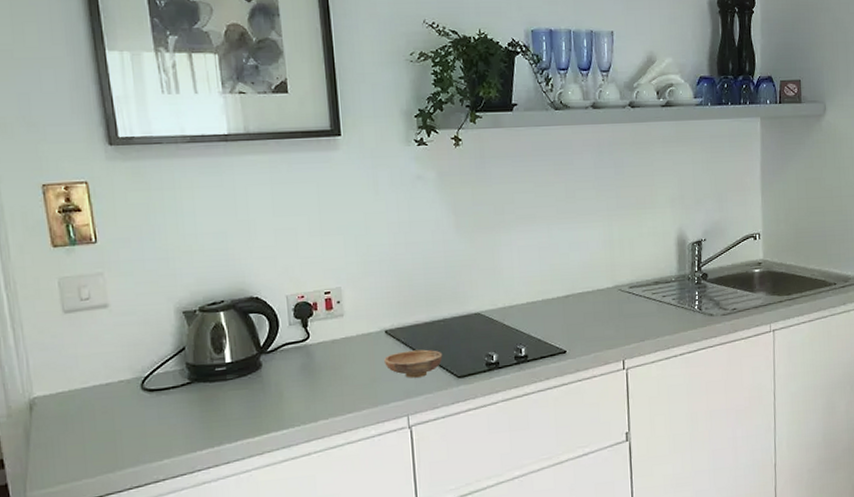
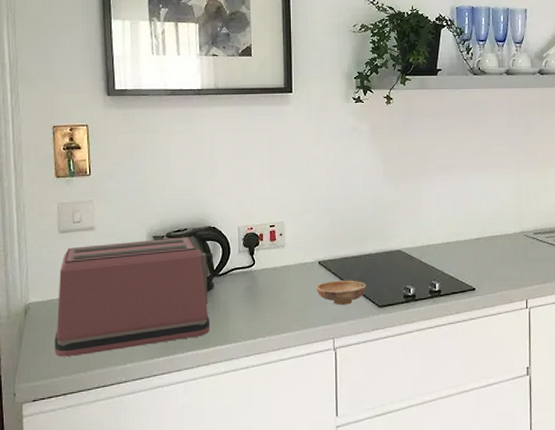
toaster: none [68,310,261,457] -> present [54,237,213,357]

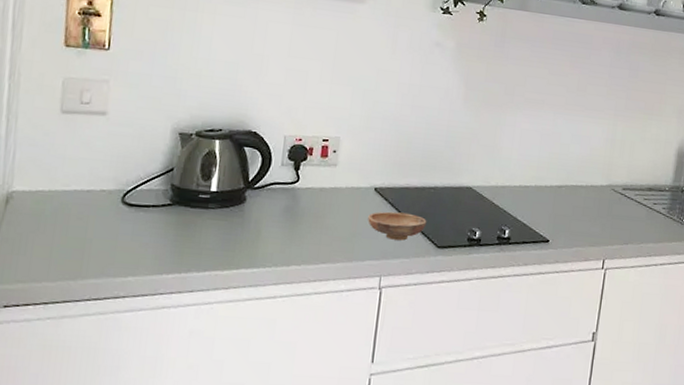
toaster: present [54,237,213,357] -> none [38,132,250,261]

